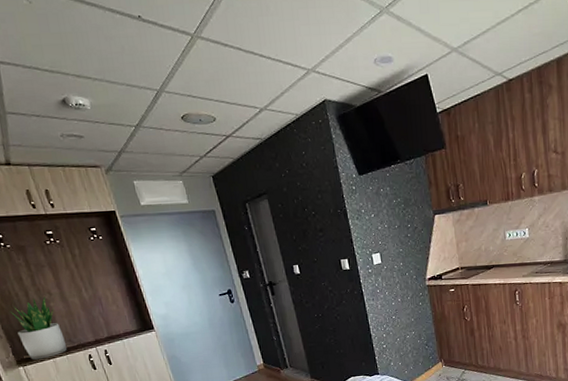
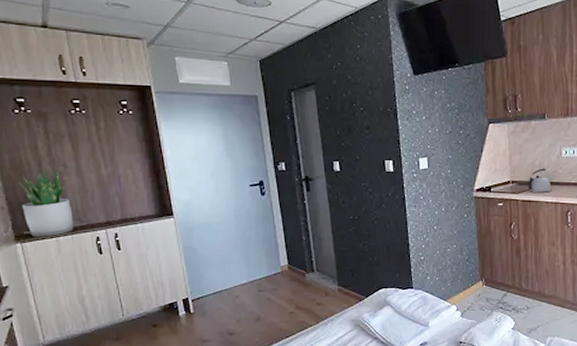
kettle: none [476,252,500,277] -> present [528,168,554,194]

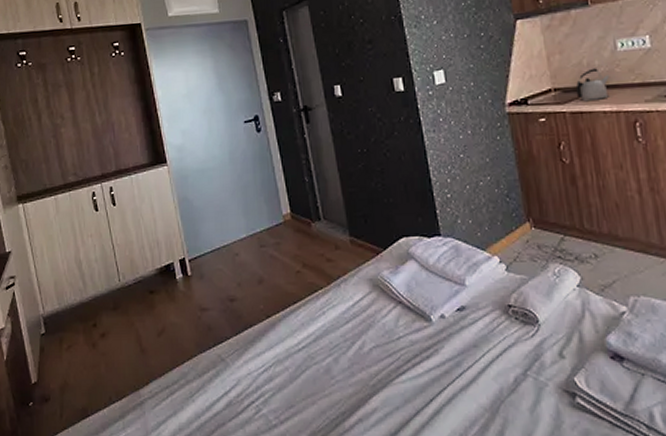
planter: present [17,169,74,237] -> none [20,121,71,196]

